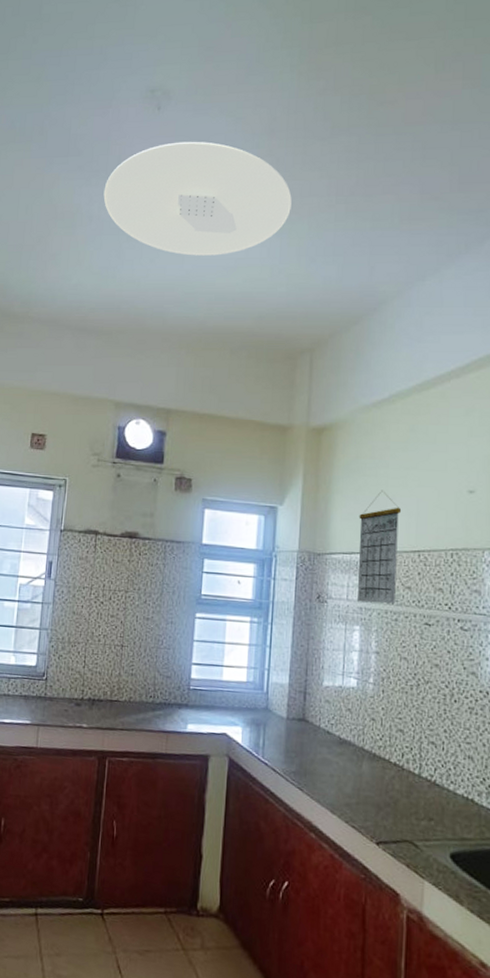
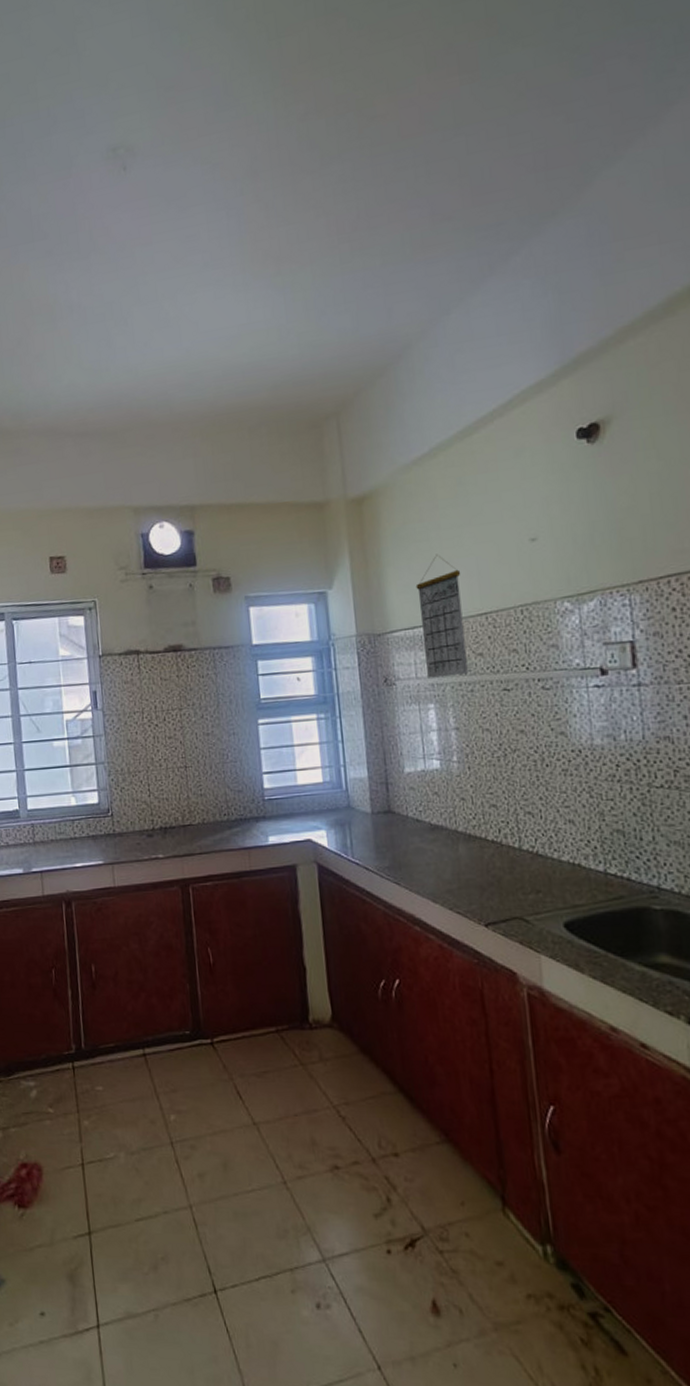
ceiling light: present [103,141,292,256] -> none [79,197,290,332]

